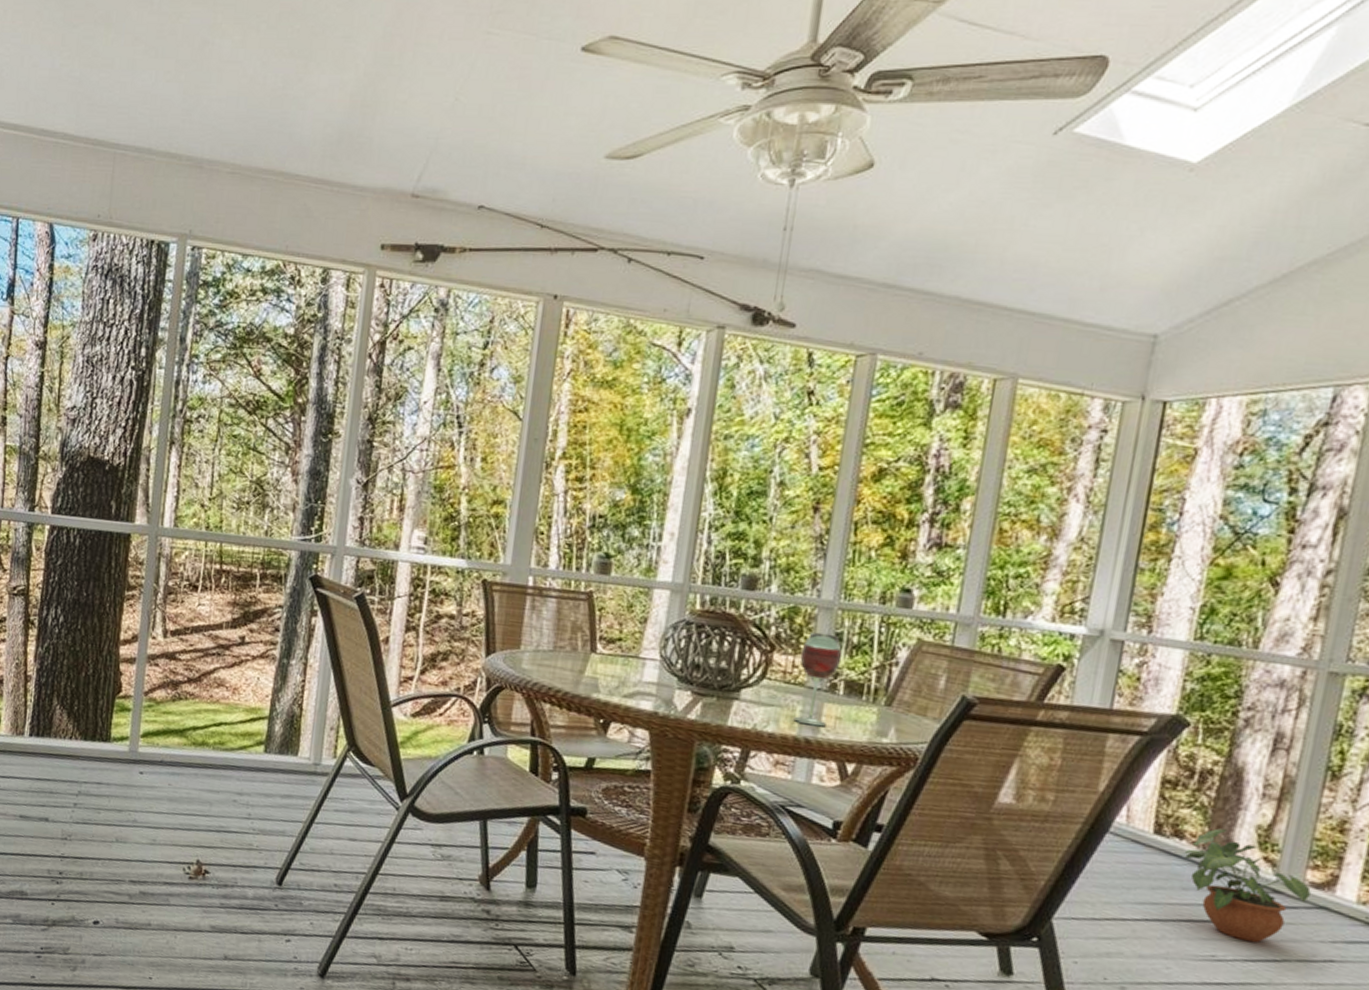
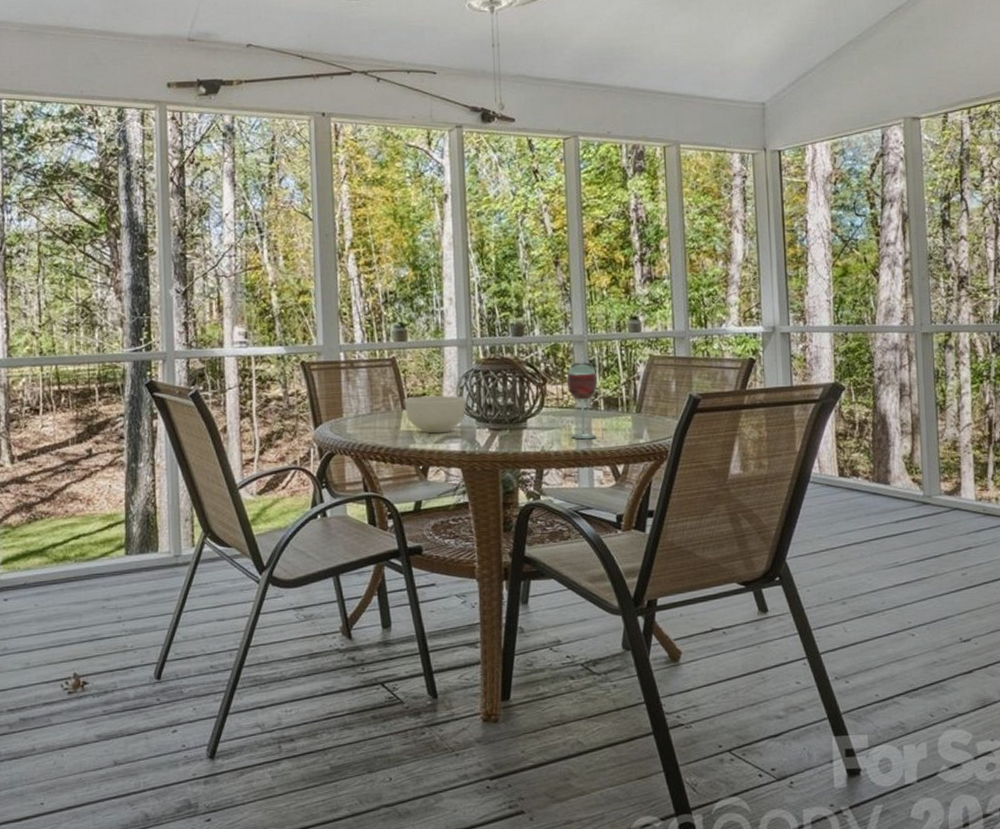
bowl: none [594,639,670,688] -> present [404,395,467,434]
potted plant: present [1184,828,1311,943] -> none [862,463,946,546]

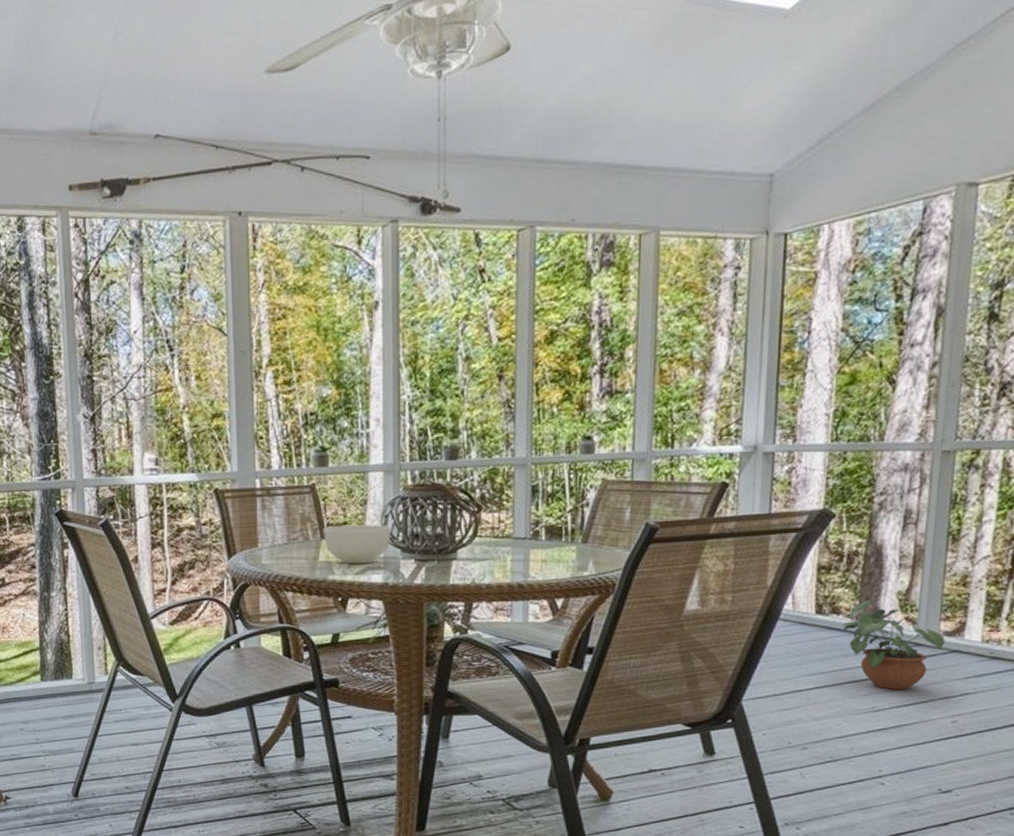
wineglass: present [566,362,597,440] -> none [504,487,539,572]
potted plant: none [862,463,946,546] -> present [842,600,945,691]

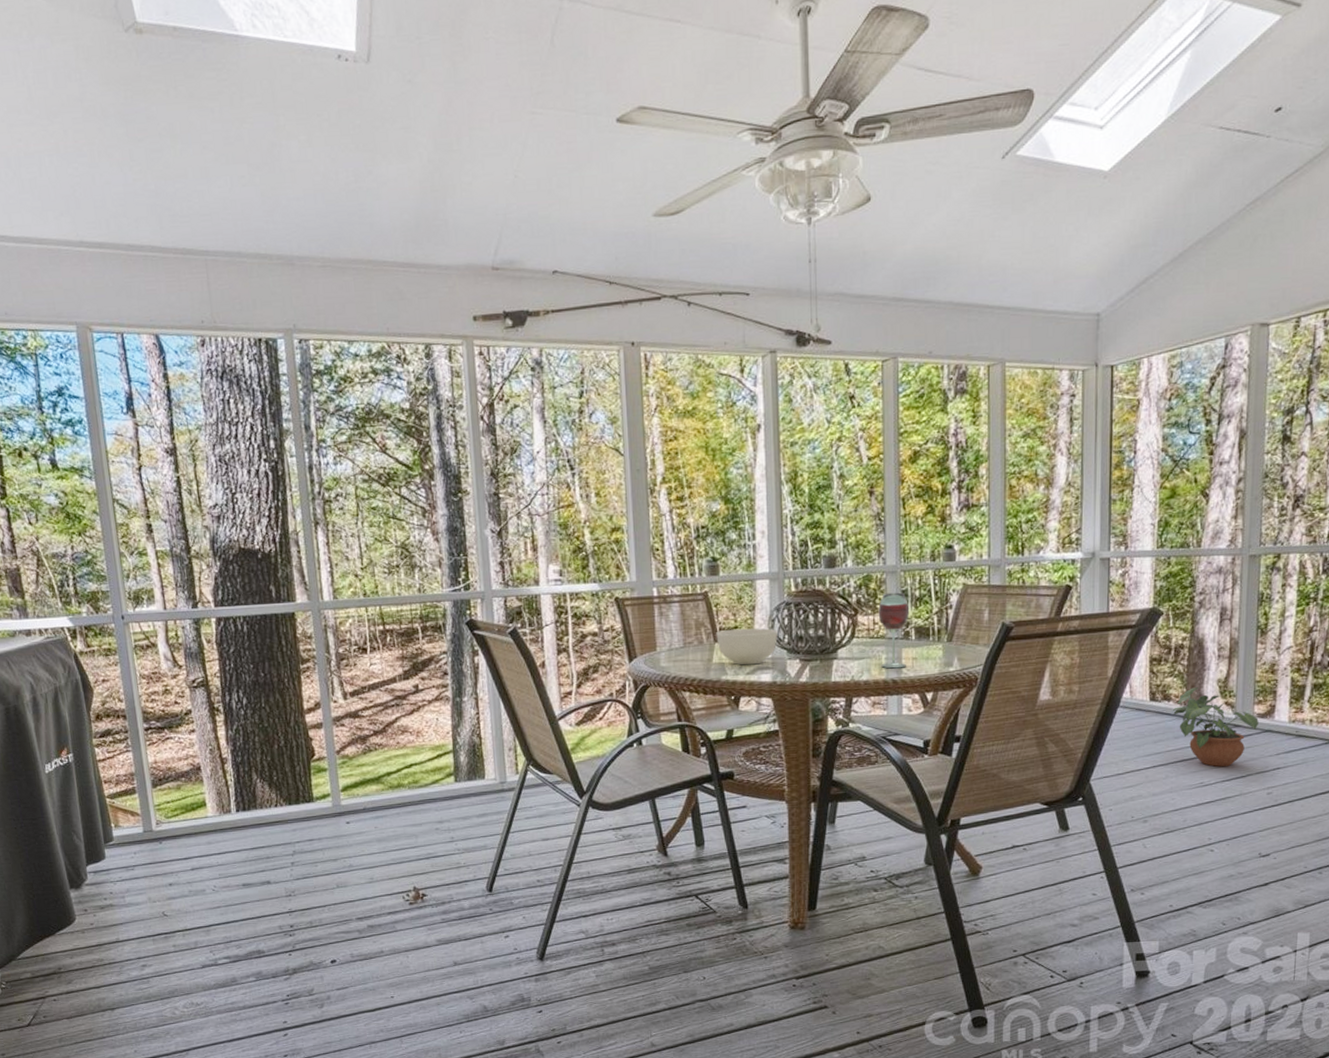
wineglass: none [504,487,539,572] -> present [878,592,908,669]

